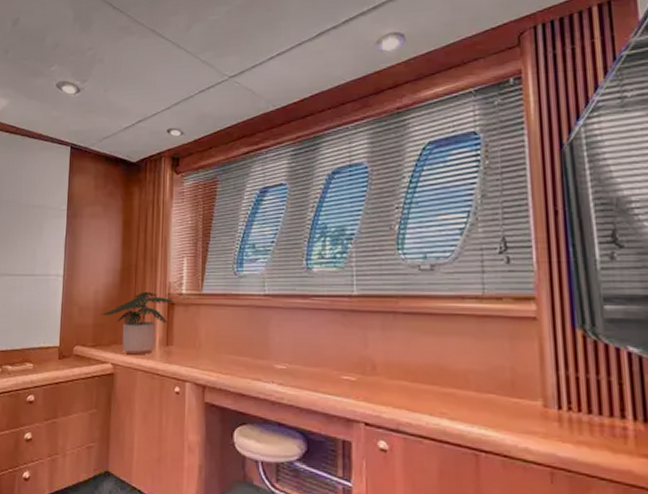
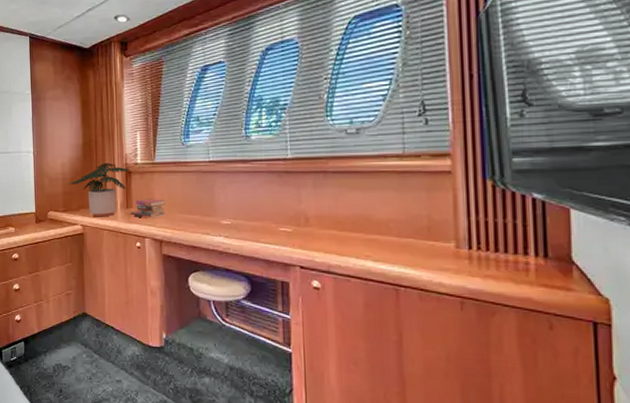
books: none [170,334,212,360] -> present [130,198,167,220]

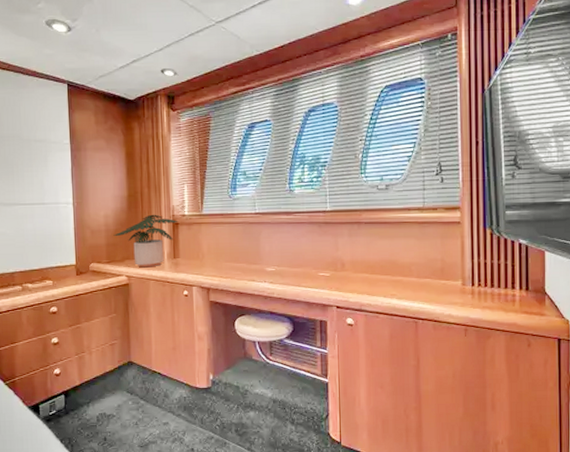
books: present [130,198,167,220] -> none [178,248,214,269]

